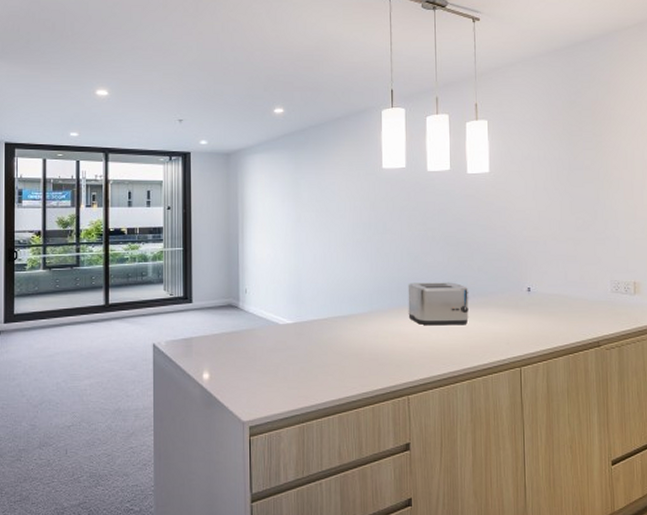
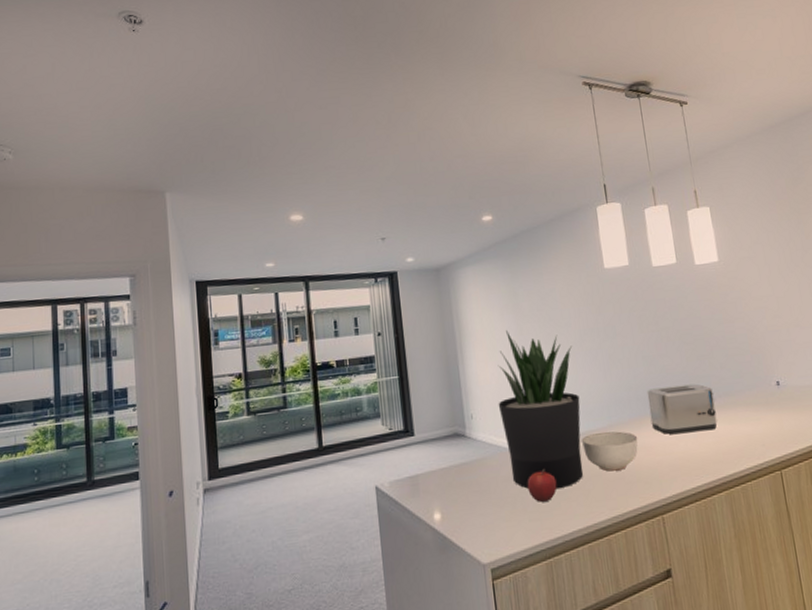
planter: none [271,216,346,362] -> present [498,330,583,489]
fruit: none [289,344,316,373] -> present [527,469,557,502]
bowl: none [343,318,395,352] -> present [581,431,638,472]

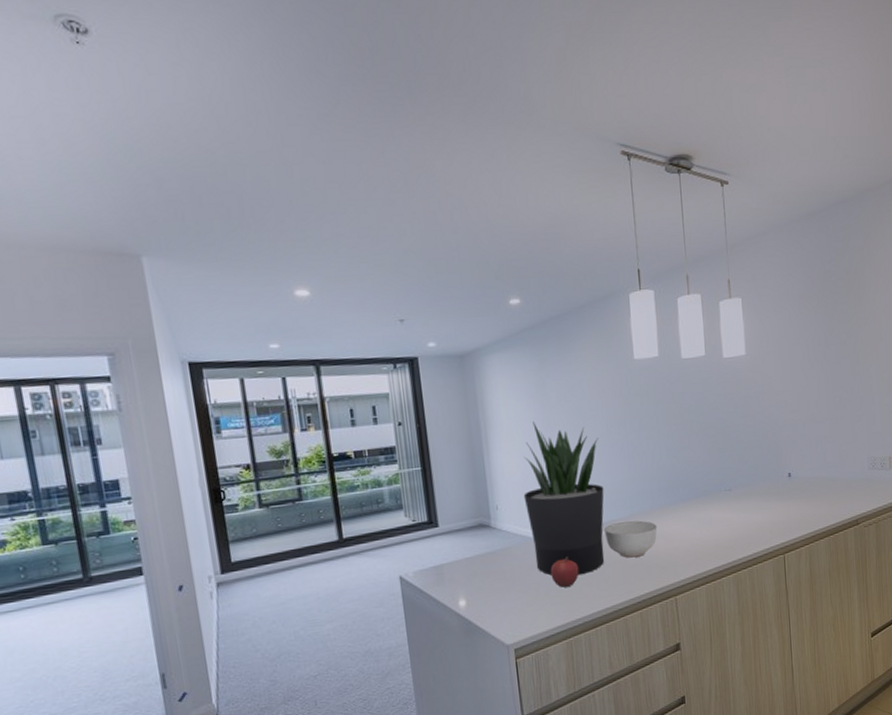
toaster: present [646,384,717,435] -> none [668,475,732,524]

